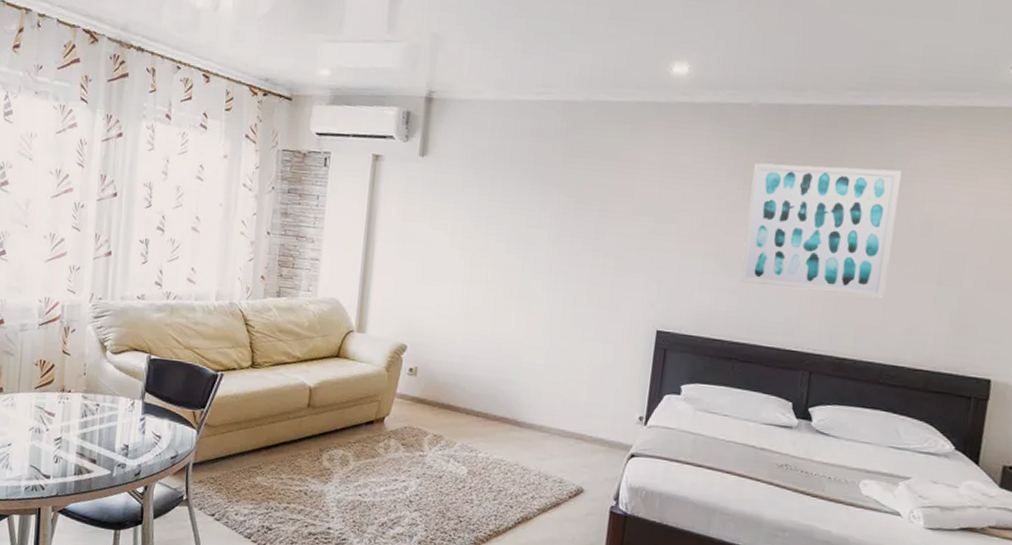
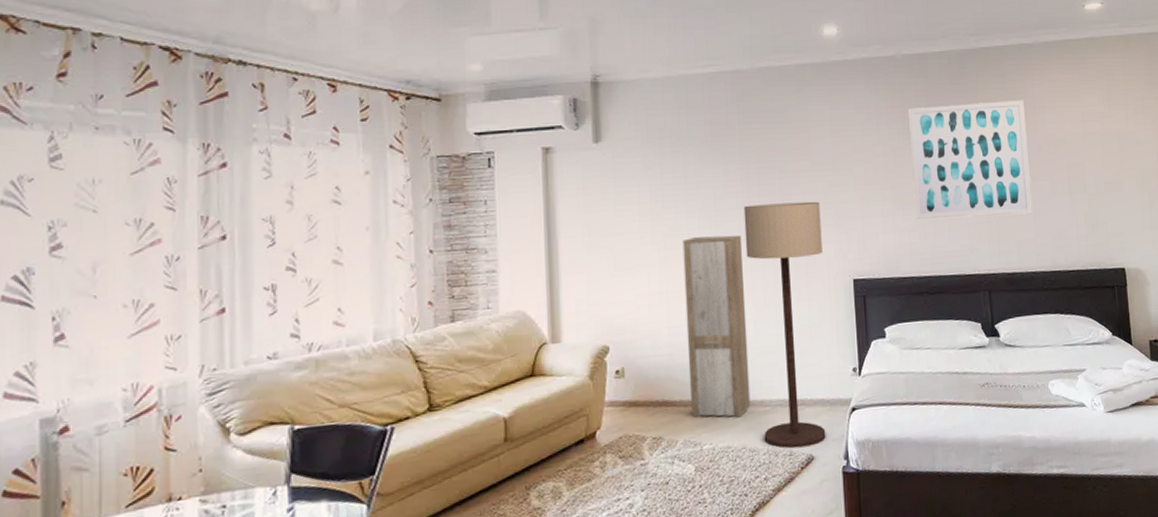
cabinet: none [471,260,547,436] -> present [682,235,751,418]
floor lamp: none [537,238,635,480] -> present [743,201,826,449]

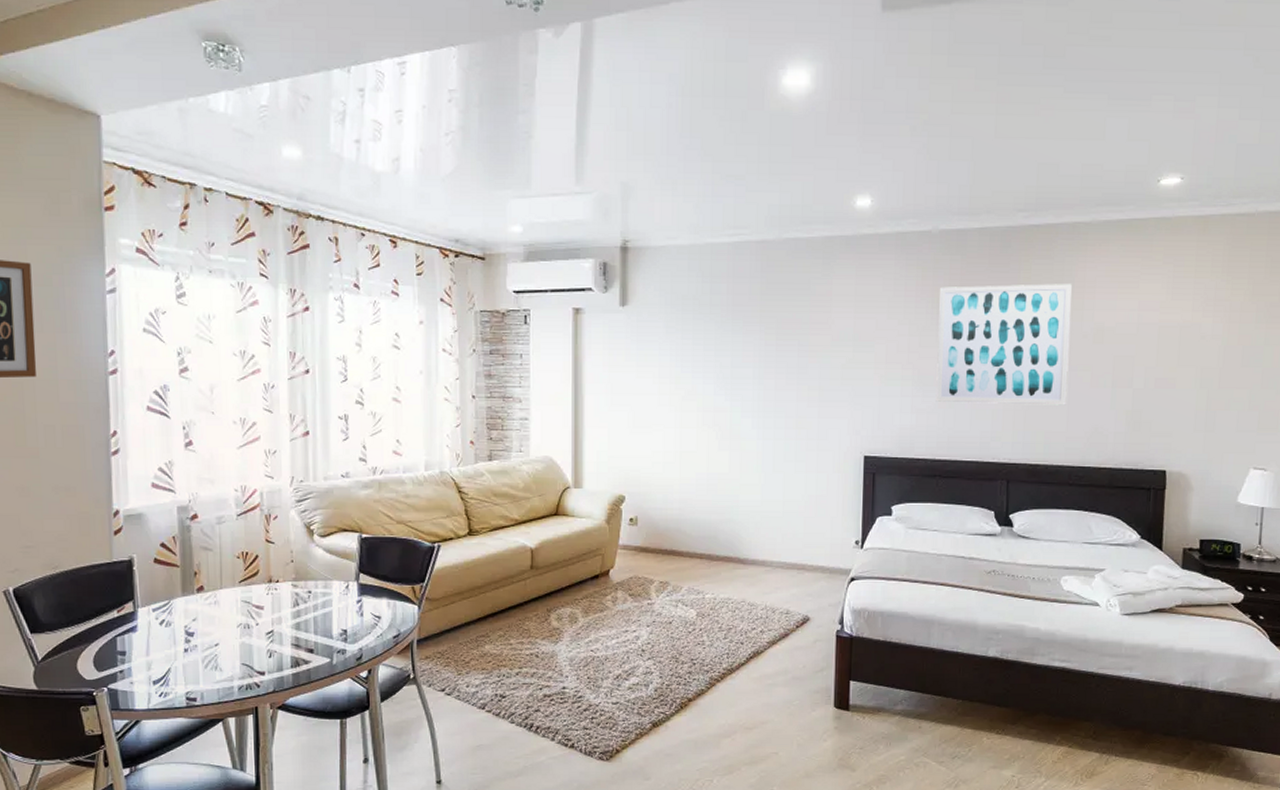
cabinet: present [682,235,751,418] -> none [696,403,756,574]
floor lamp: present [743,201,826,449] -> none [758,375,837,608]

